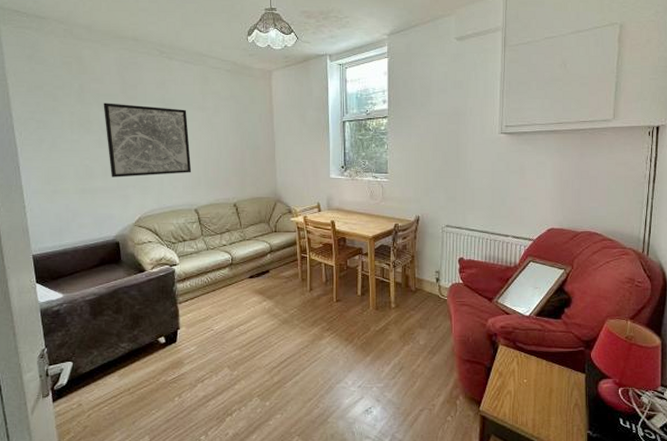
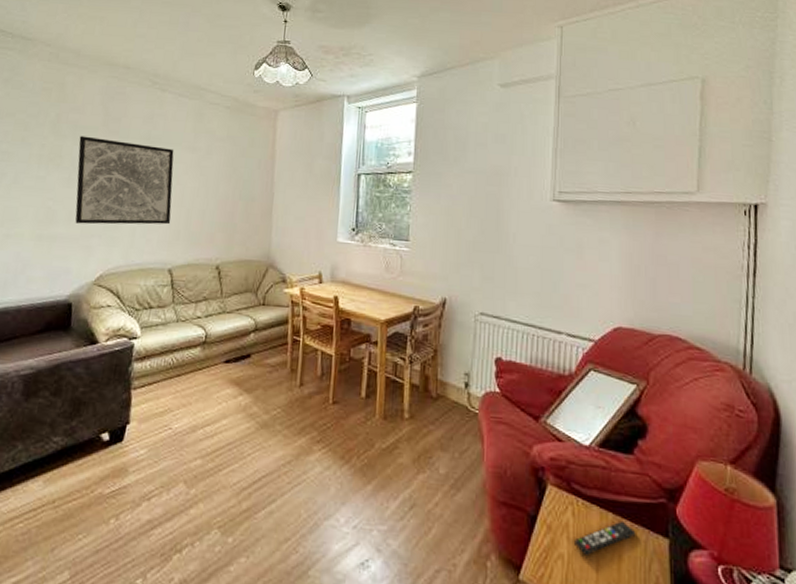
remote control: none [518,365,562,390] -> present [573,520,636,555]

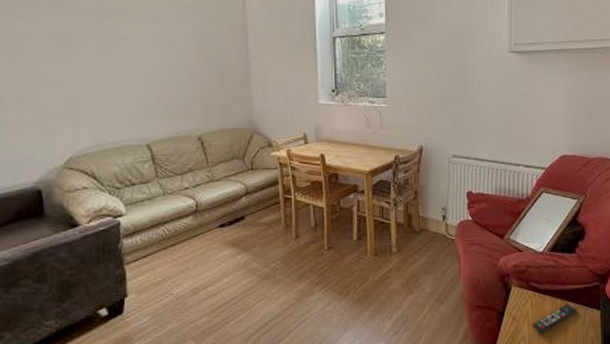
wall art: present [75,135,174,225] -> none [17,10,142,107]

